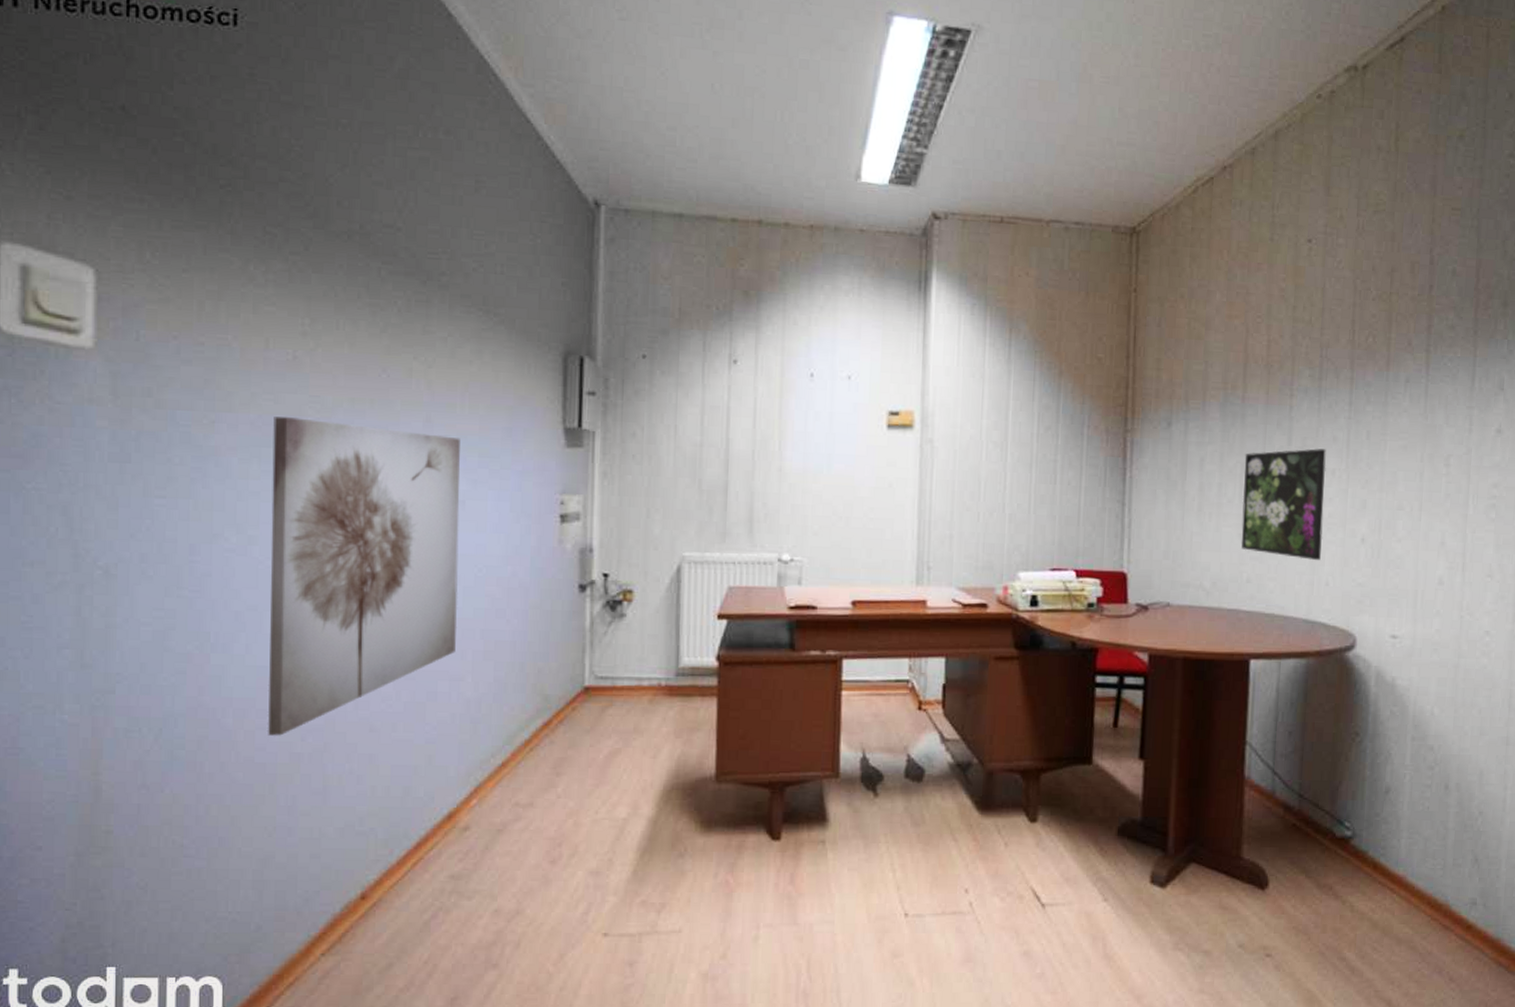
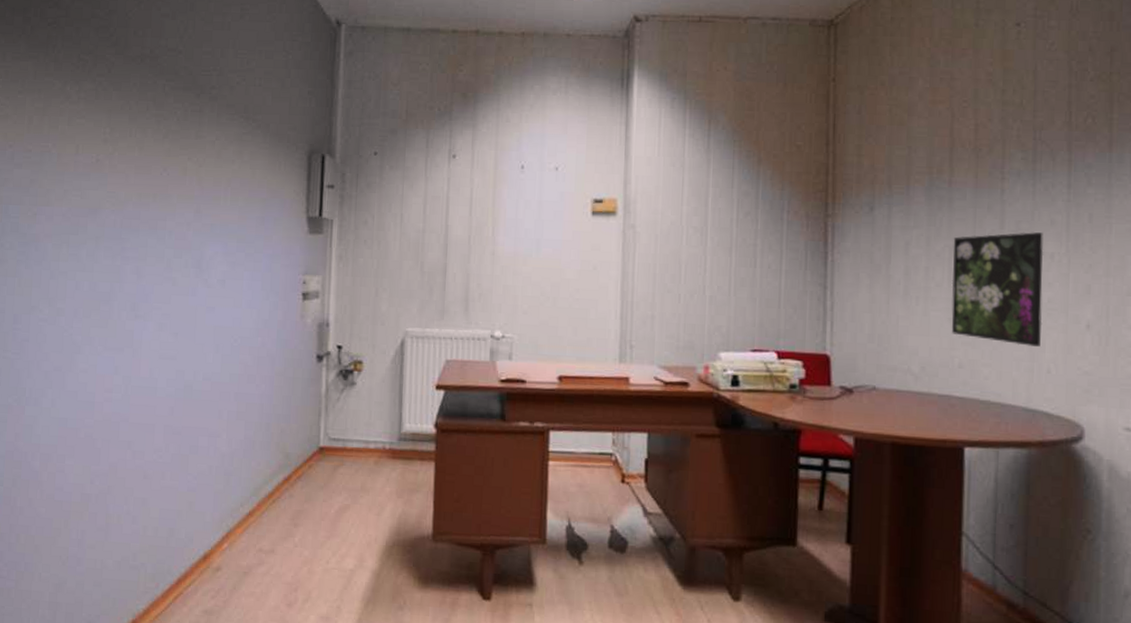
wall art: present [268,417,460,736] -> none [65,209,223,478]

